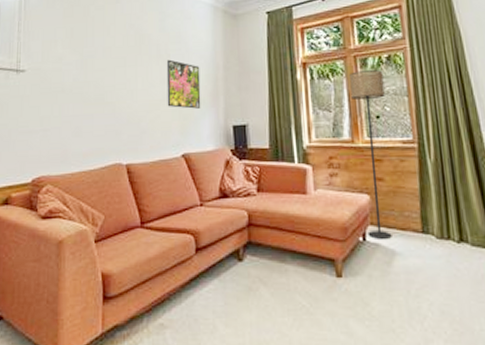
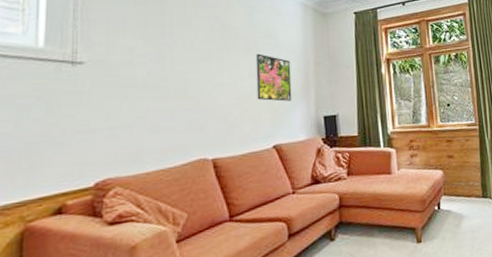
floor lamp: present [349,70,392,239] -> none [426,66,460,207]

